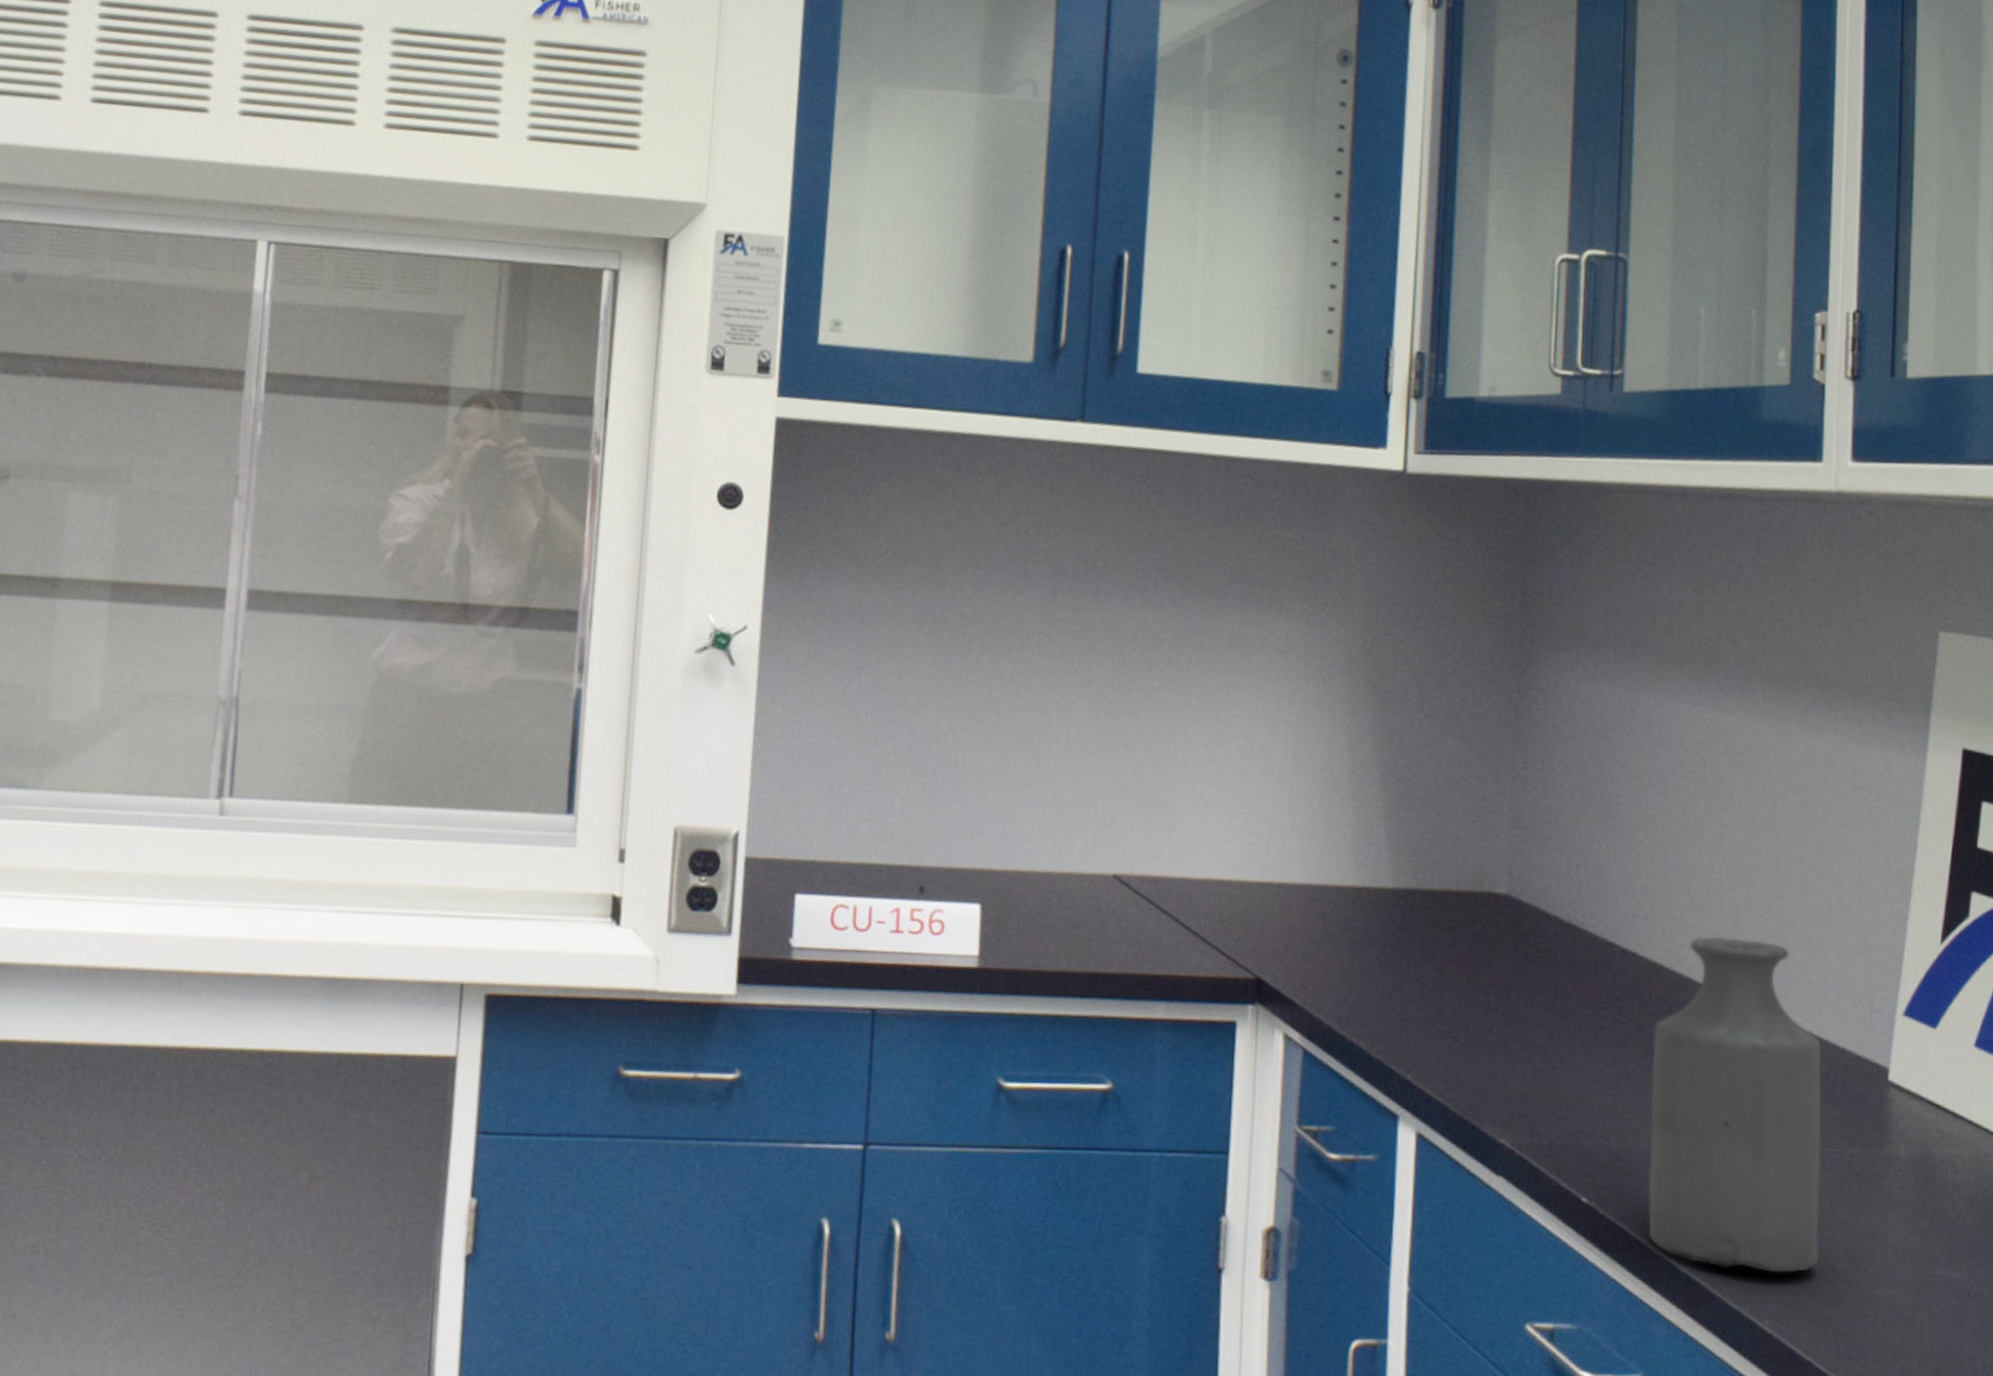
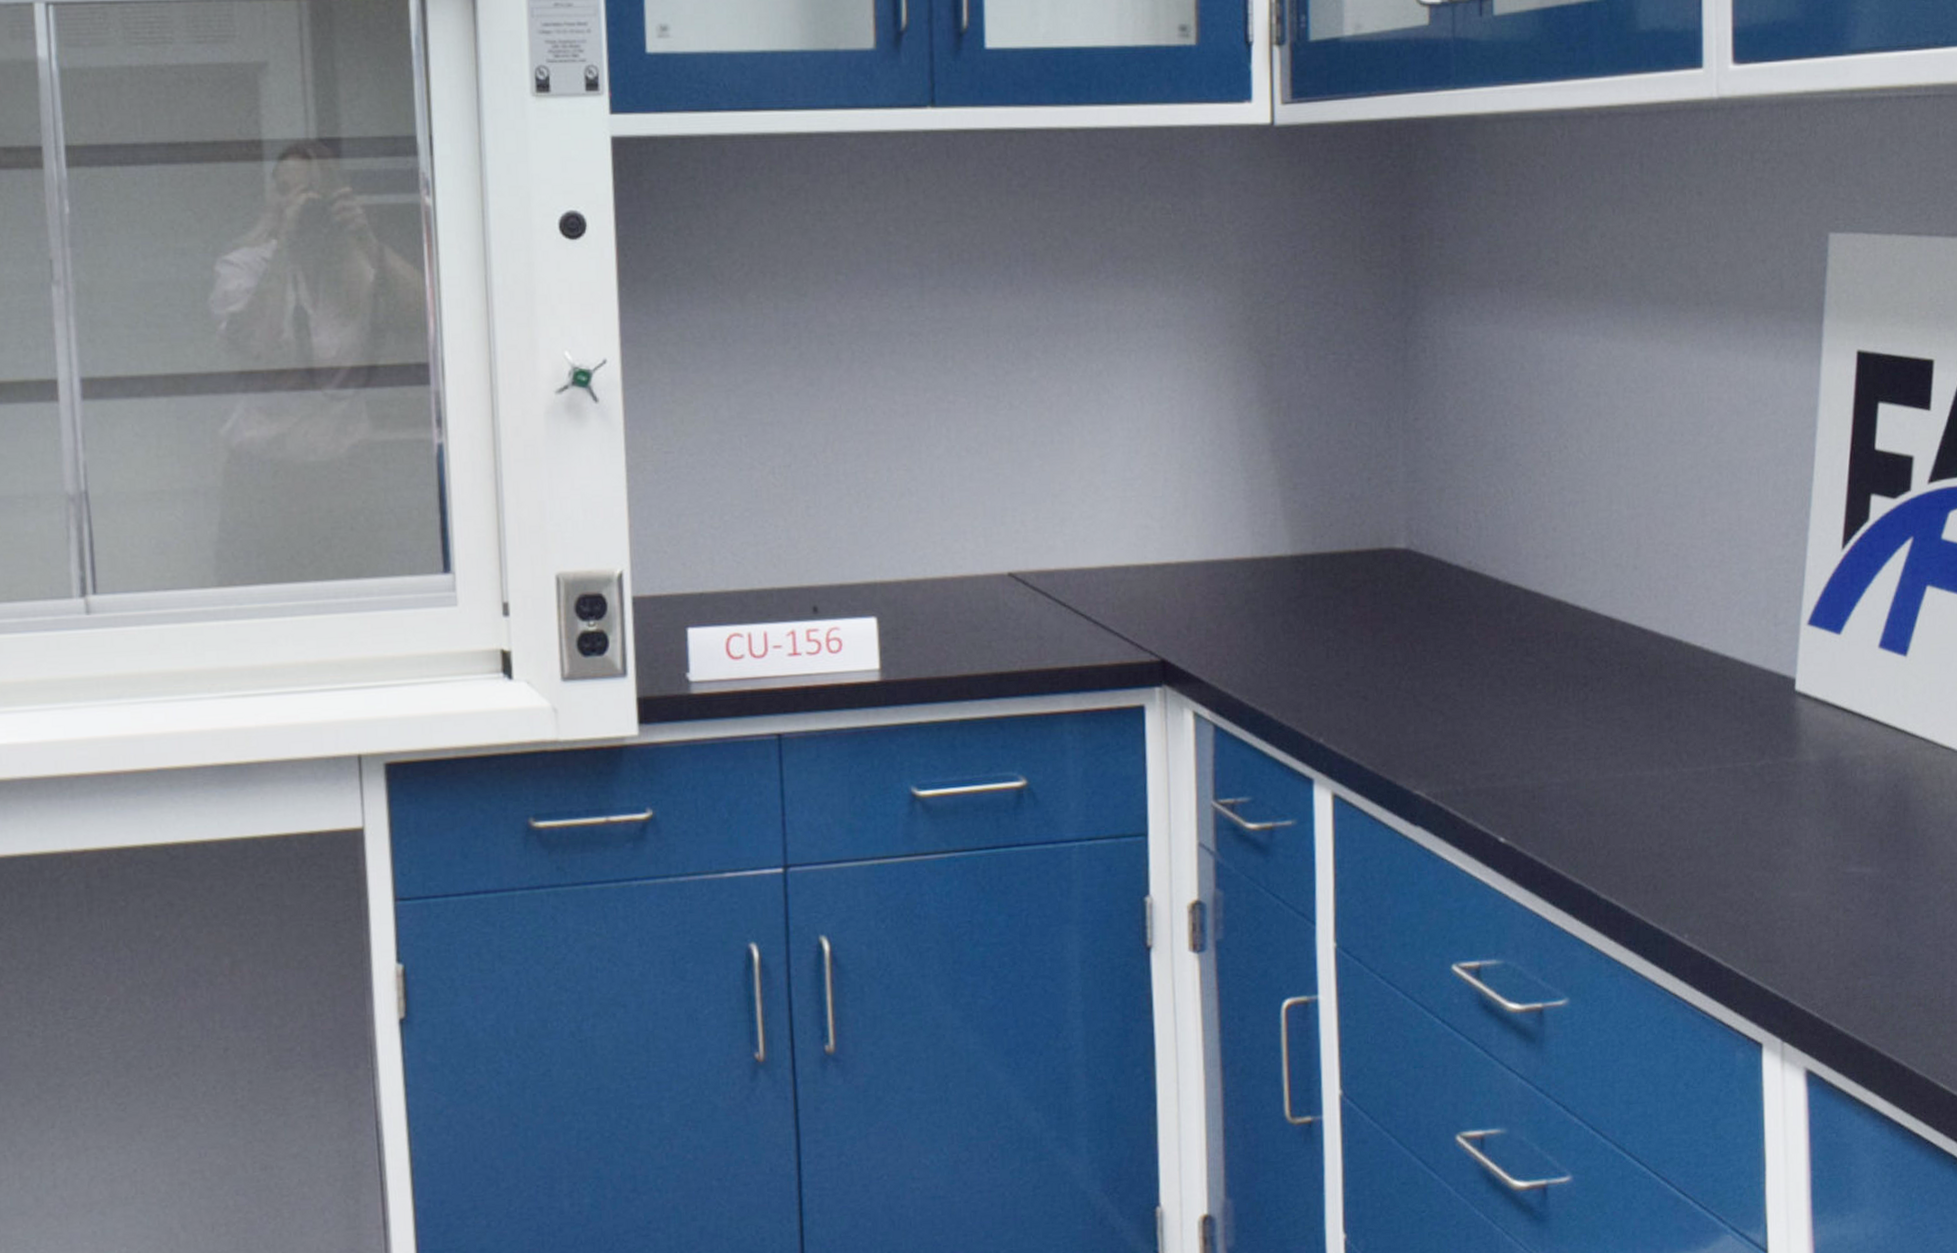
bottle: present [1648,936,1822,1273] -> none [1561,566,1735,890]

